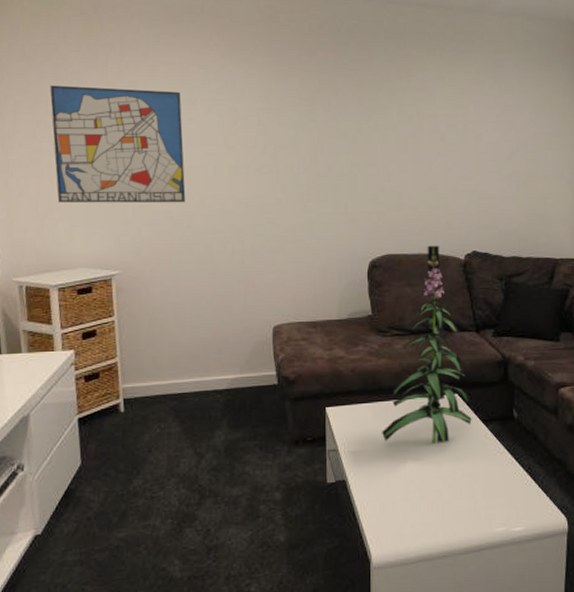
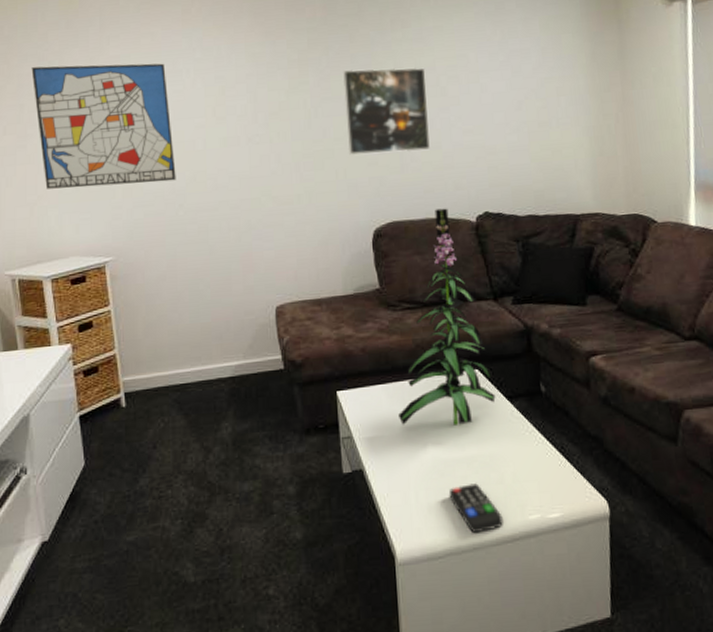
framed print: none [349,112,427,192] -> present [342,67,430,156]
remote control: none [423,497,472,543] -> present [449,483,503,534]

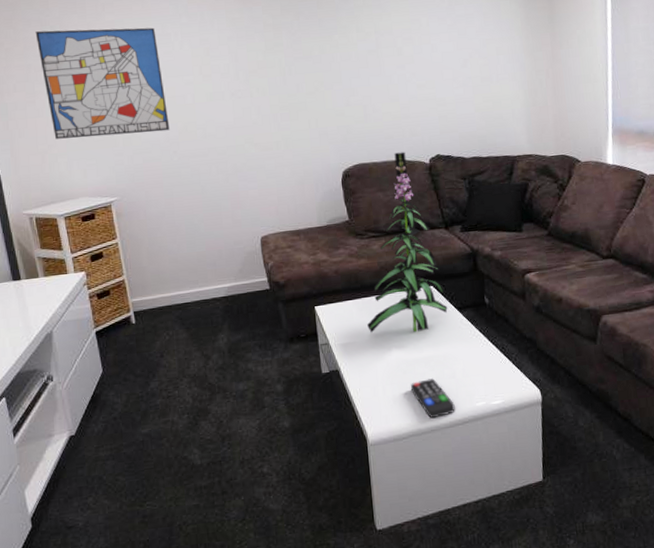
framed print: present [342,67,430,156] -> none [312,30,389,108]

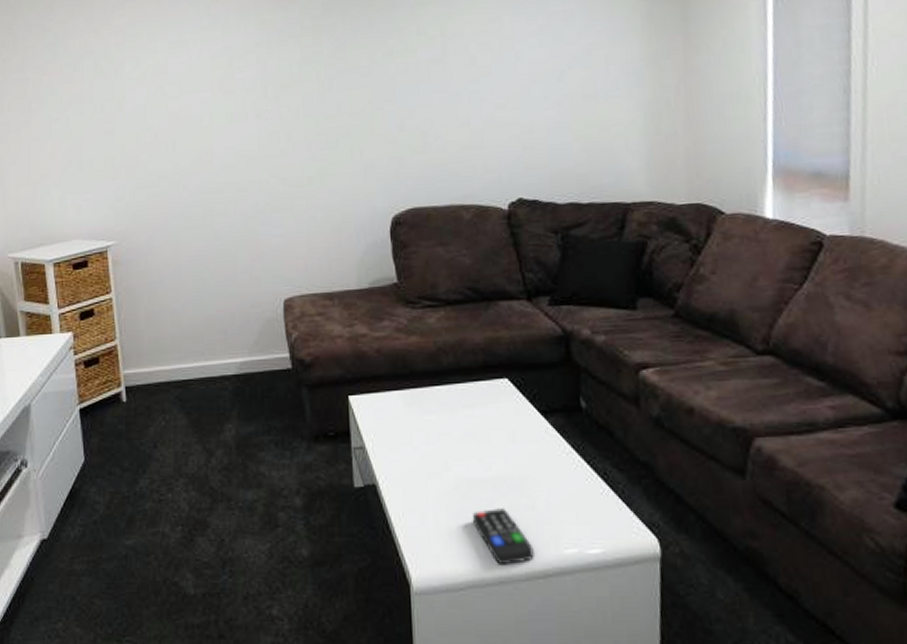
wall art: present [35,27,170,139] -> none [36,32,181,168]
plant: present [367,152,448,333] -> none [417,193,528,441]

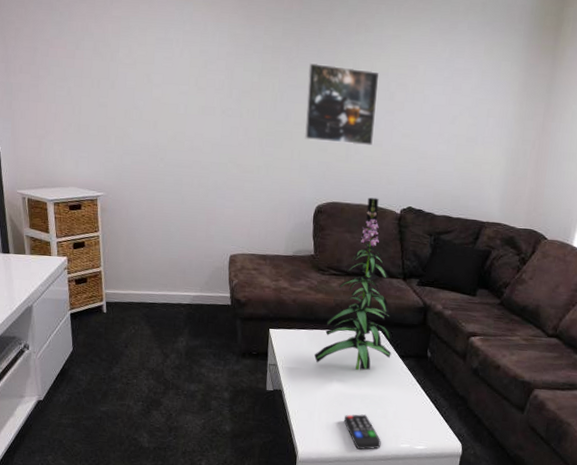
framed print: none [360,33,456,133] -> present [304,63,380,145]
plant: none [417,193,528,441] -> present [314,197,393,371]

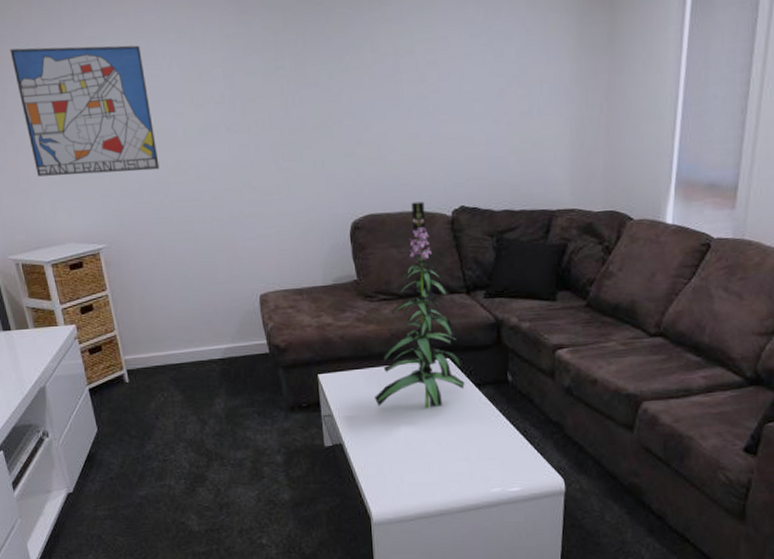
wall art: none [45,15,160,137] -> present [10,45,160,177]
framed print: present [304,63,380,145] -> none [319,50,407,146]
remote control: present [343,414,381,450] -> none [419,459,468,502]

